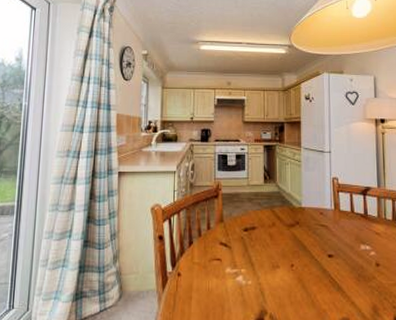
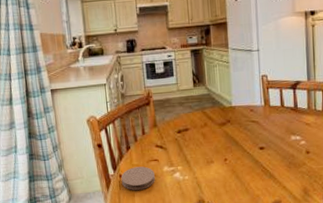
coaster: none [179,265,216,292] -> present [121,166,155,190]

